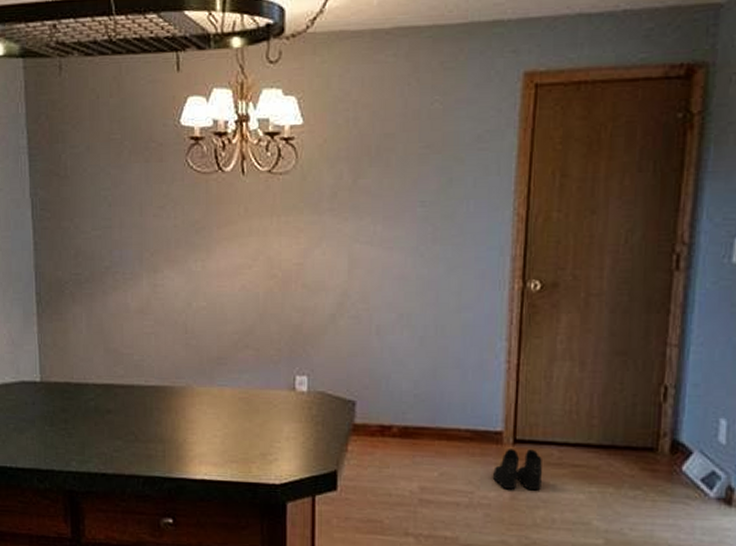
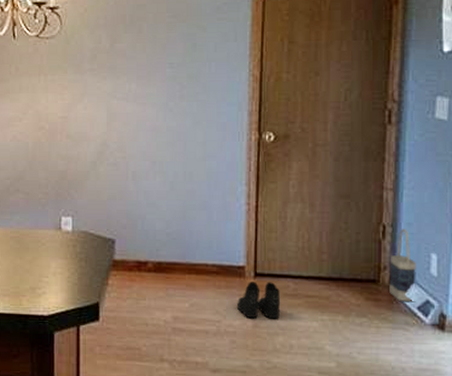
bag: none [668,391,703,473] -> present [388,229,418,302]

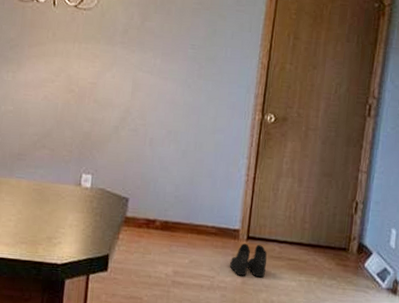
bag: present [388,229,418,302] -> none [356,206,380,269]

